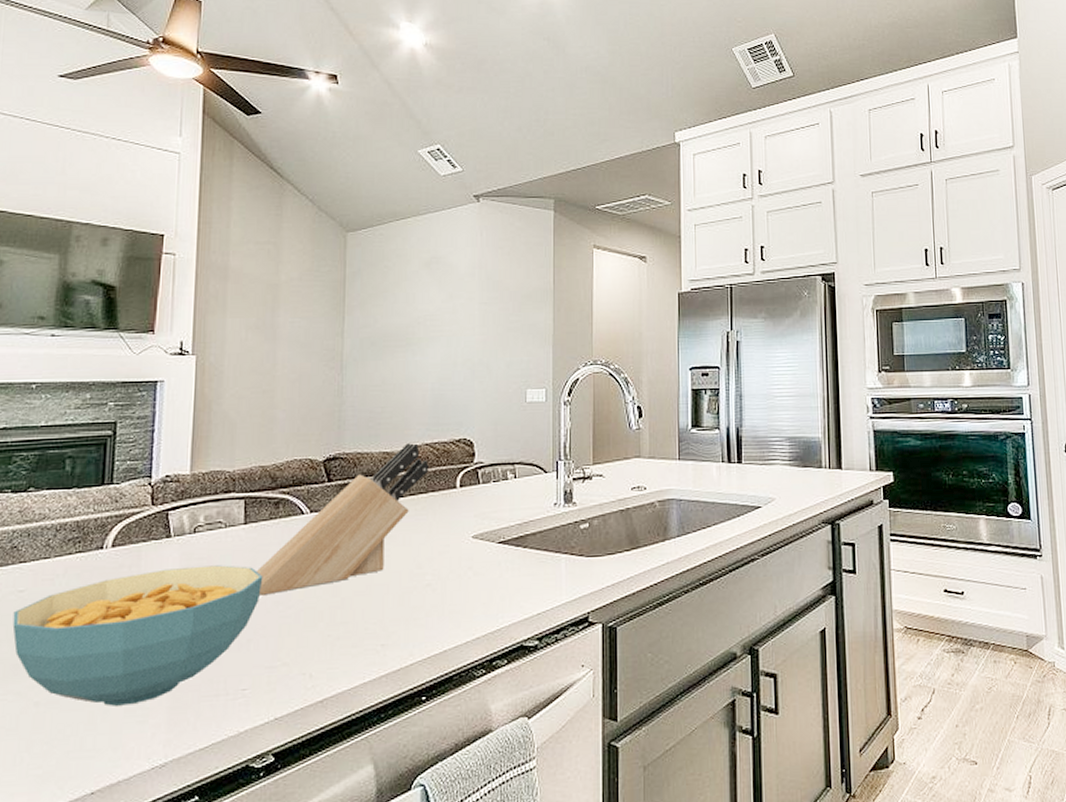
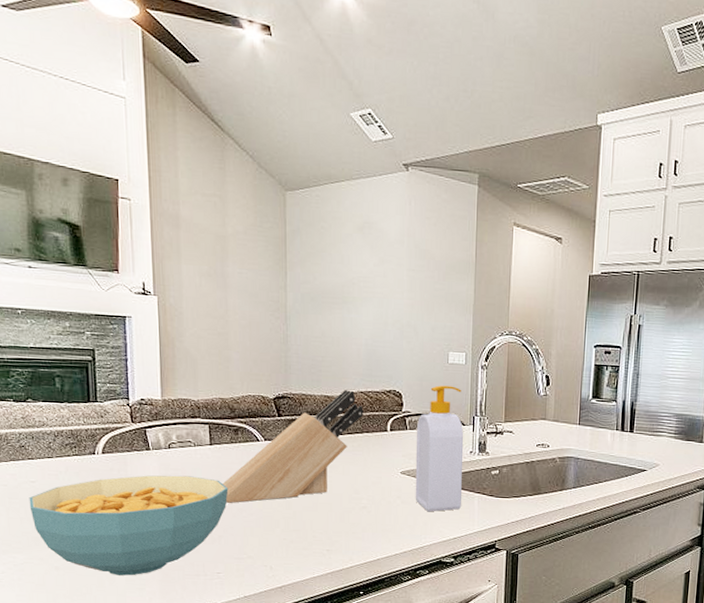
soap bottle: none [489,428,547,584] -> present [415,385,464,512]

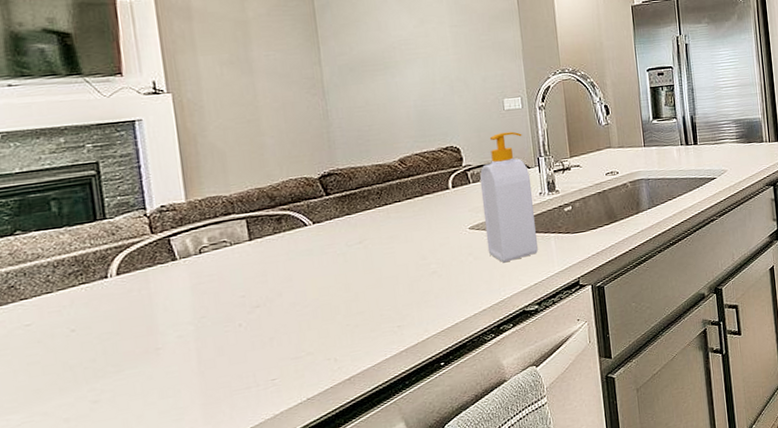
cereal bowl: present [29,475,229,576] -> none [24,276,277,412]
knife block: present [222,390,364,503] -> none [268,154,422,300]

